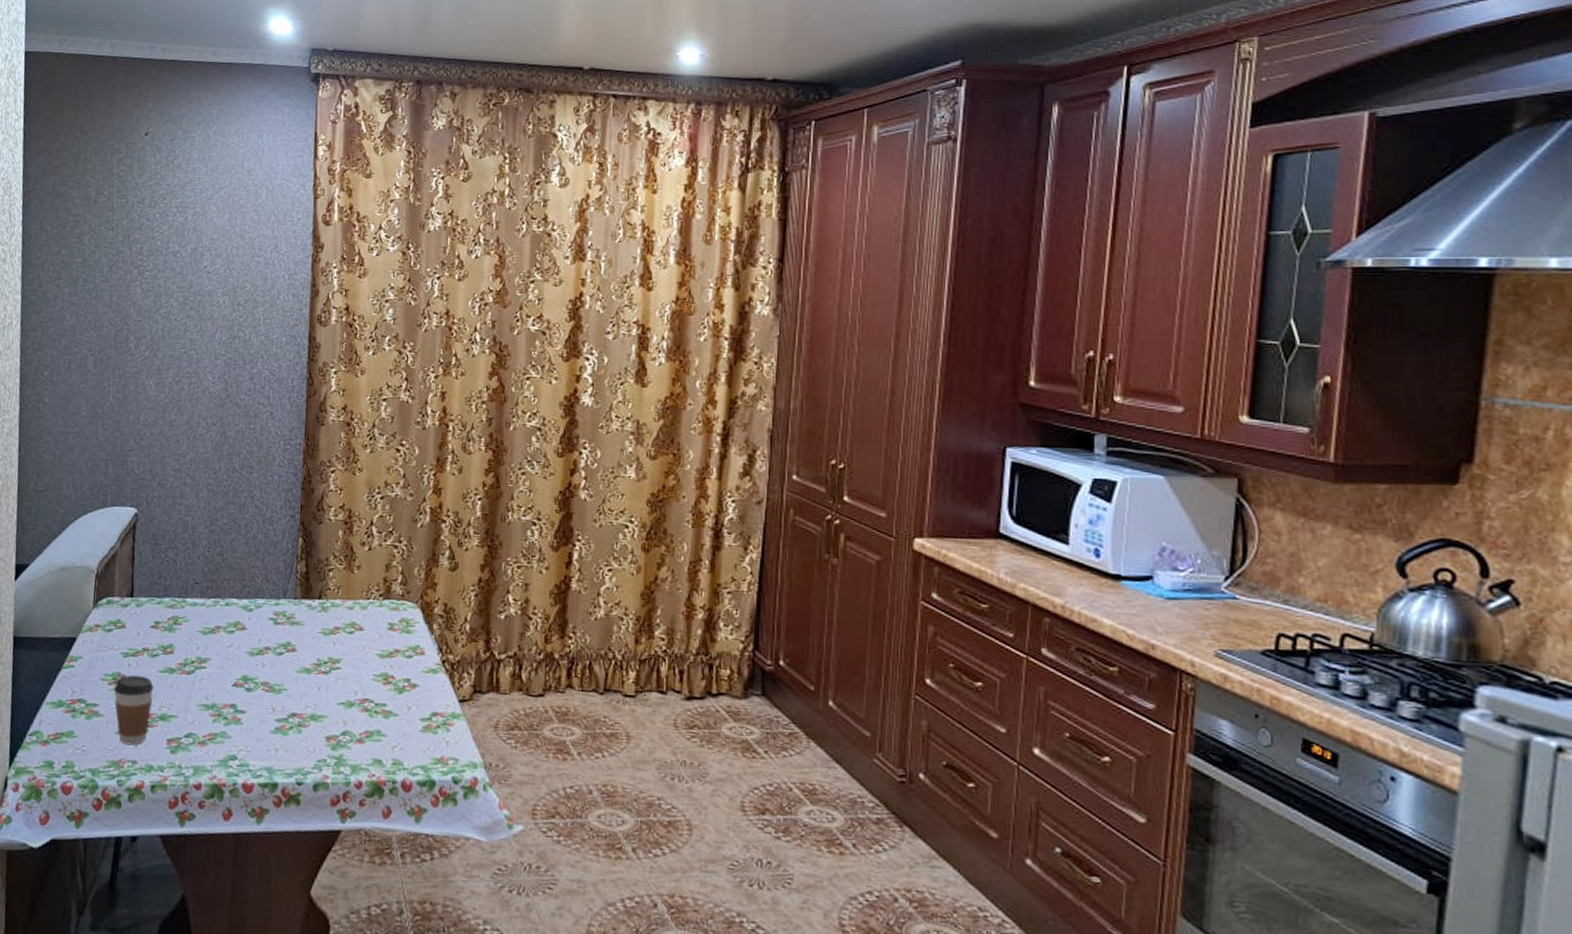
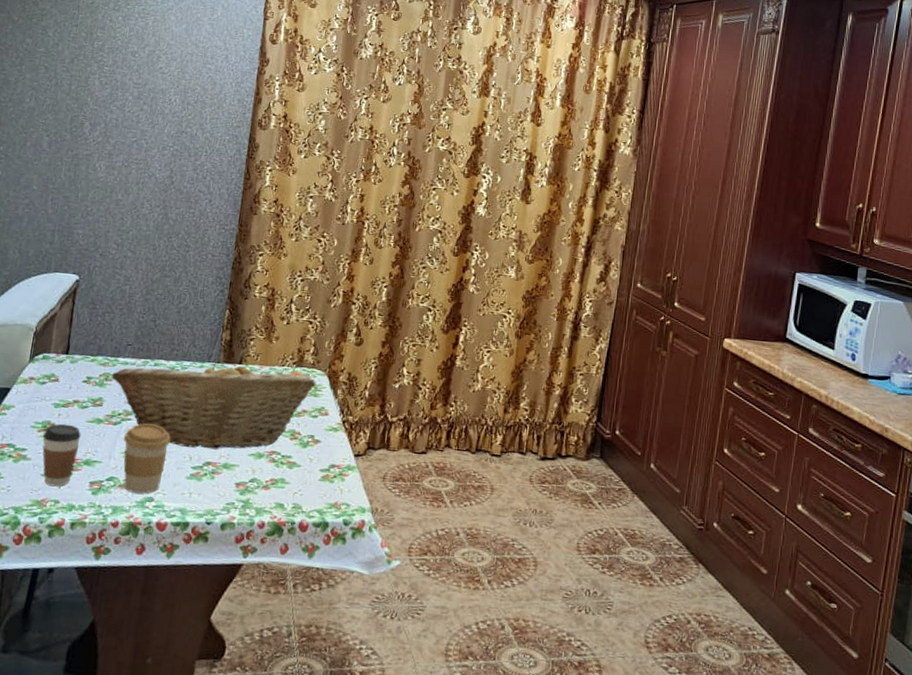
fruit basket: none [180,592,408,699] -> present [111,357,316,450]
coffee cup: none [200,671,250,752] -> present [123,423,171,494]

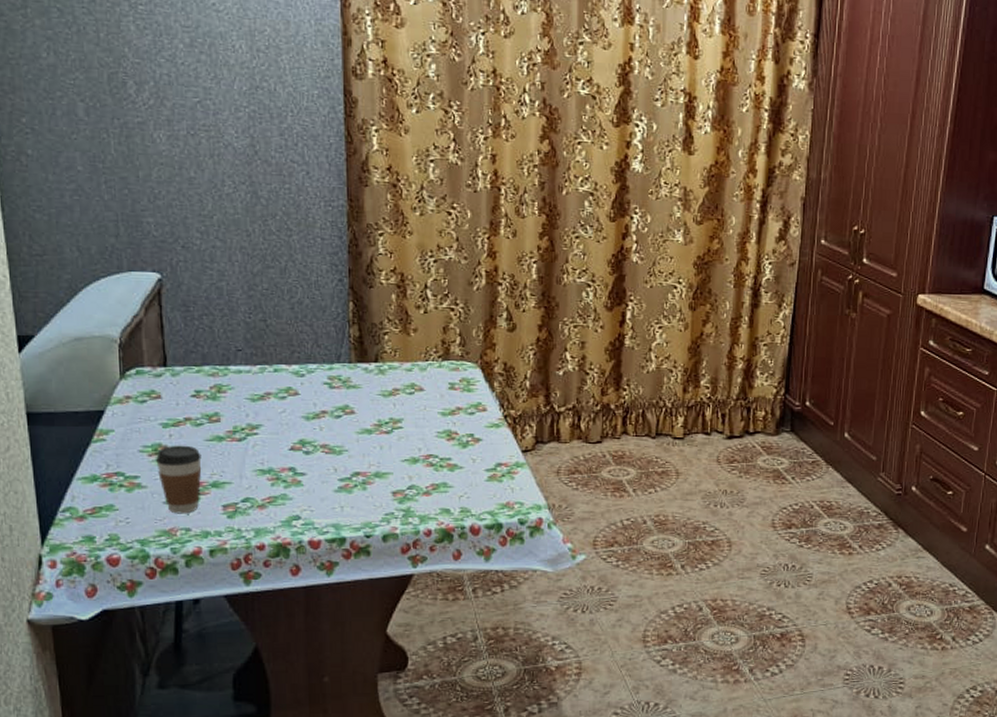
fruit basket: present [111,357,316,450] -> none [224,356,468,459]
coffee cup: present [123,423,171,494] -> none [253,437,308,512]

